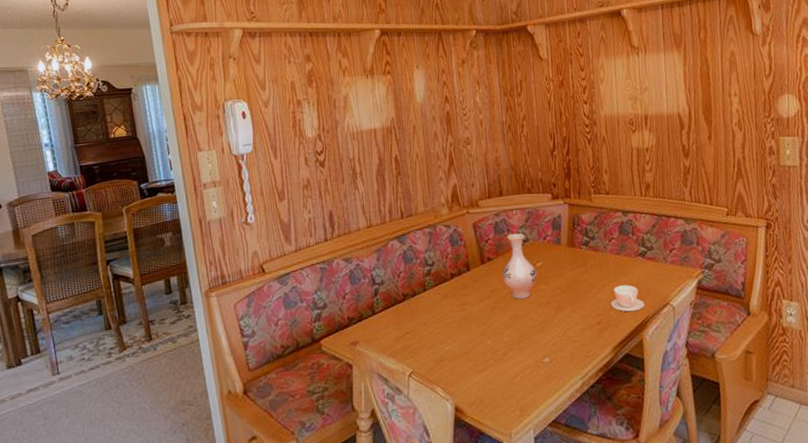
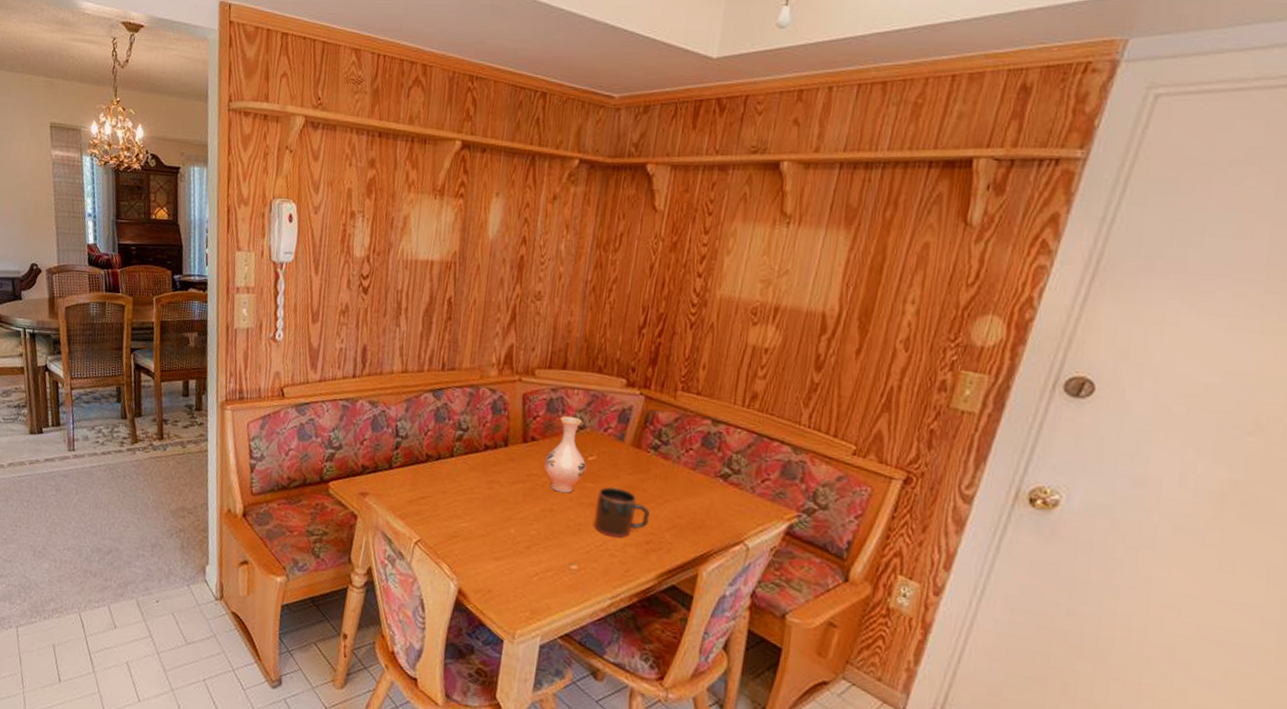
mug: none [550,283,596,326] -> present [594,486,650,538]
teacup: present [611,285,645,312] -> none [668,505,712,541]

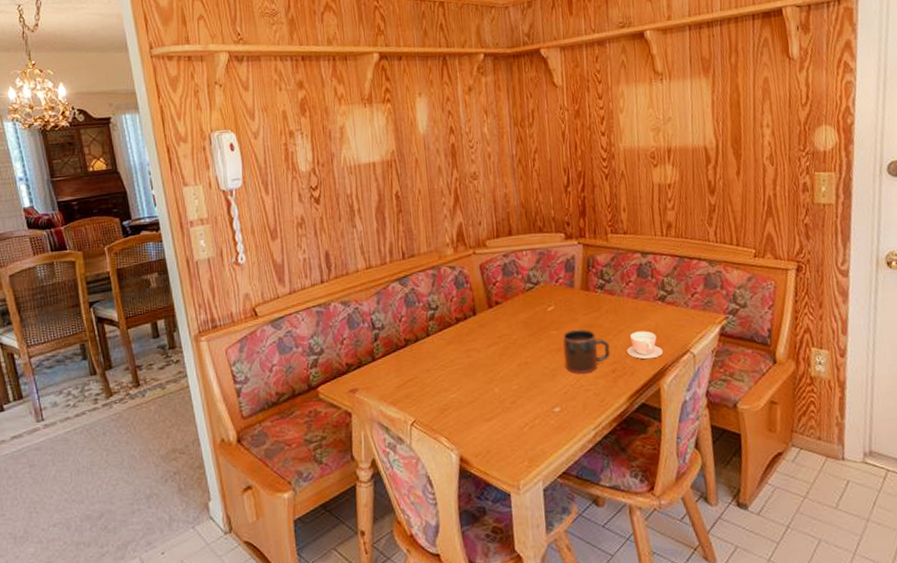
vase: present [543,415,587,493] -> none [510,275,549,346]
teacup: none [668,505,712,541] -> present [627,331,664,360]

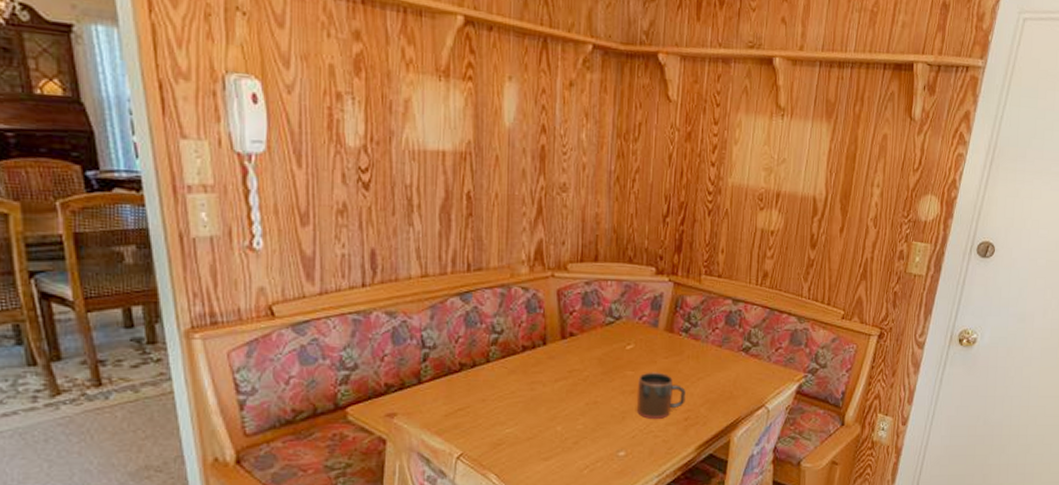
teacup: present [627,331,664,360] -> none [703,381,739,410]

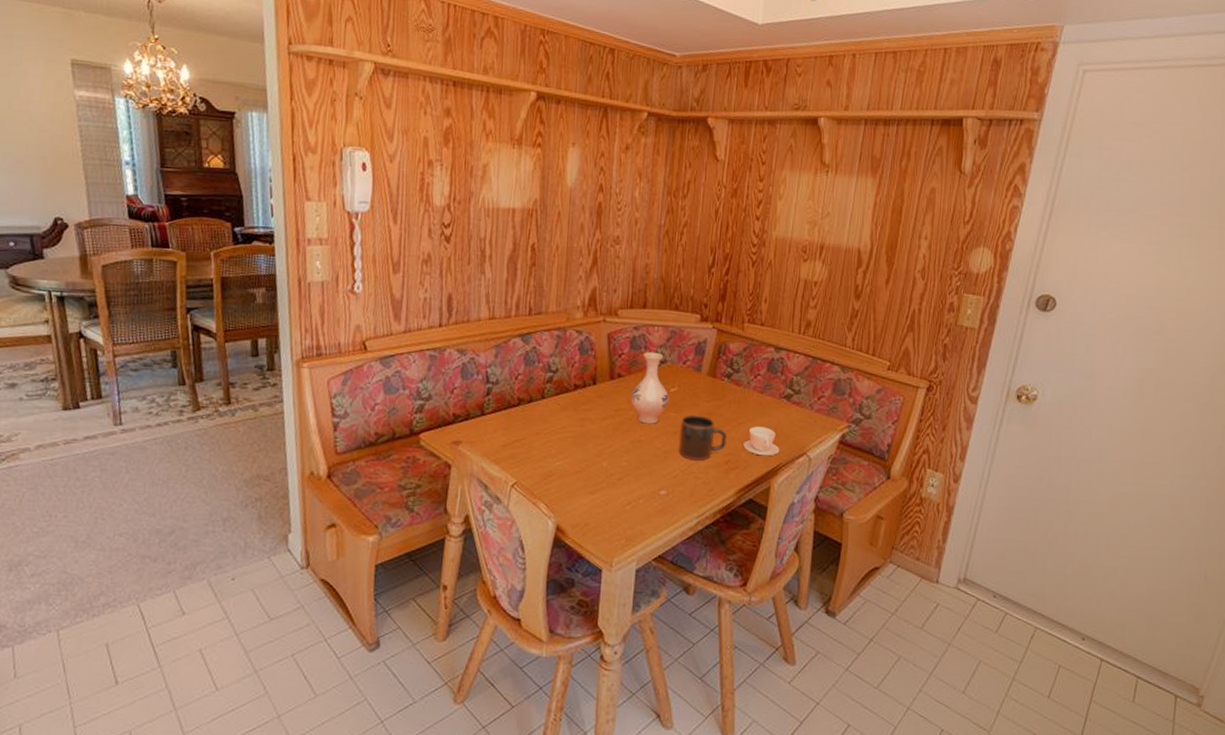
vase: none [584,308,625,384] -> present [630,351,669,424]
teacup: none [703,381,739,410] -> present [743,426,780,456]

